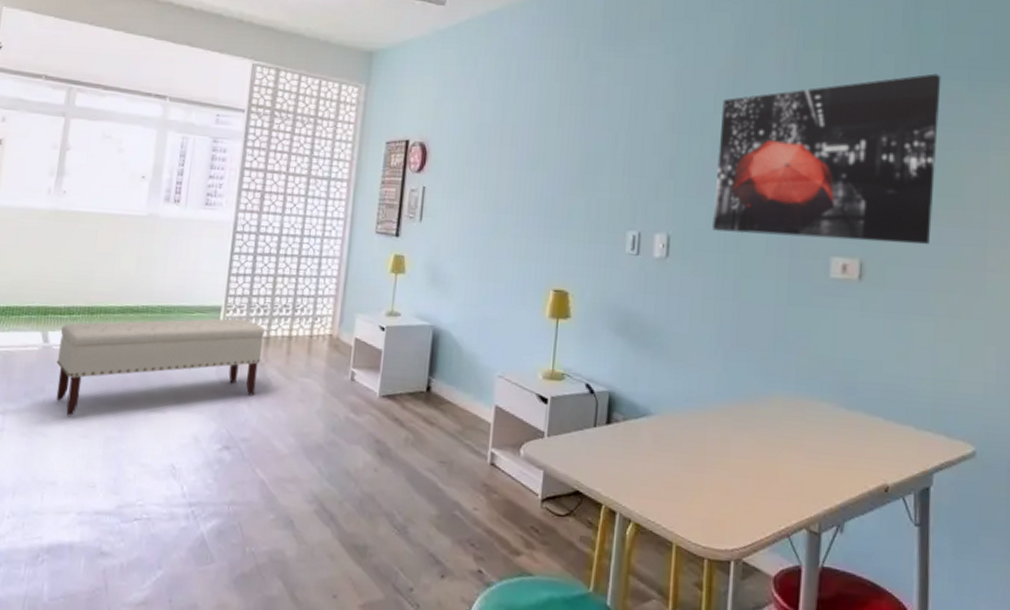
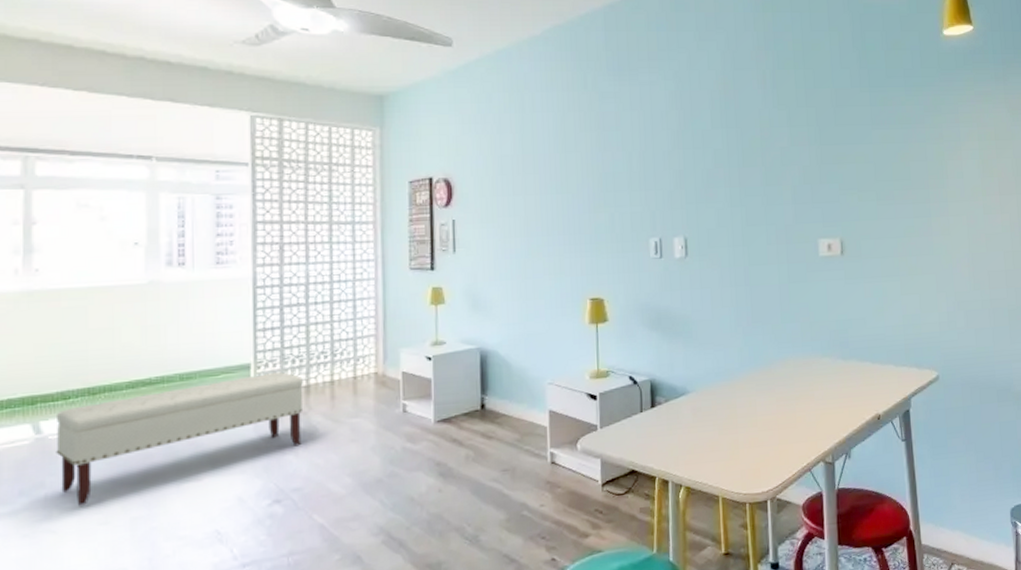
wall art: present [712,73,941,245] -> none [718,83,890,230]

